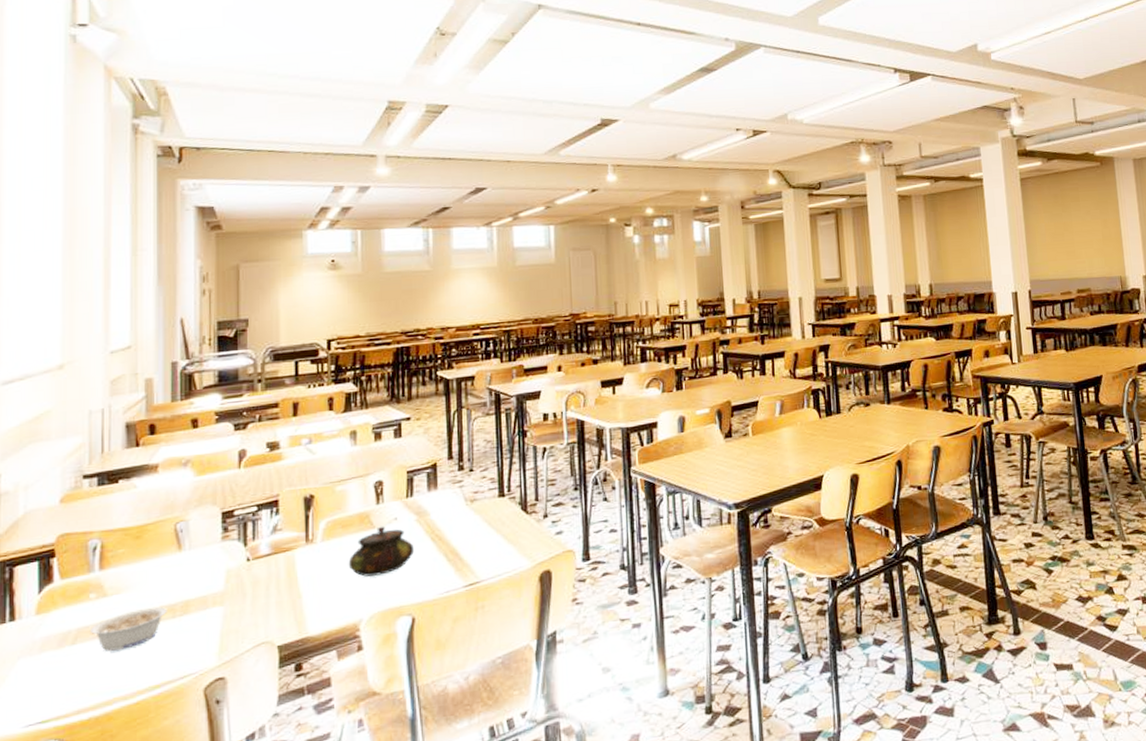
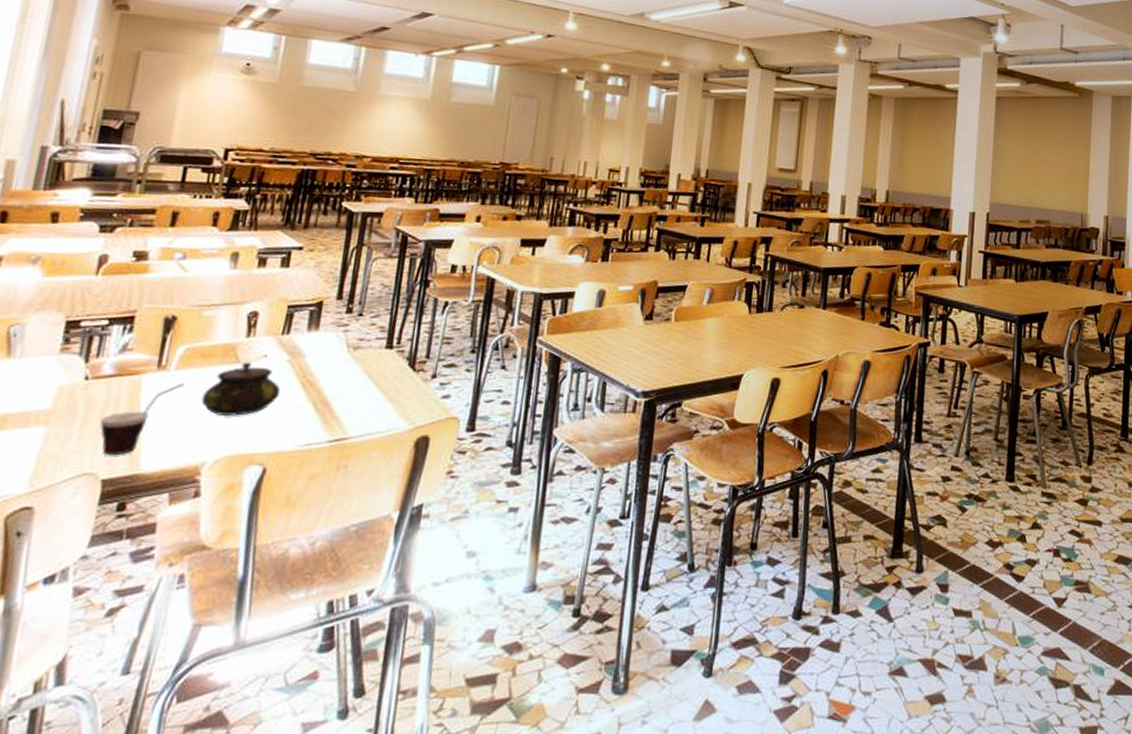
cup: none [267,553,331,625] -> present [100,383,184,456]

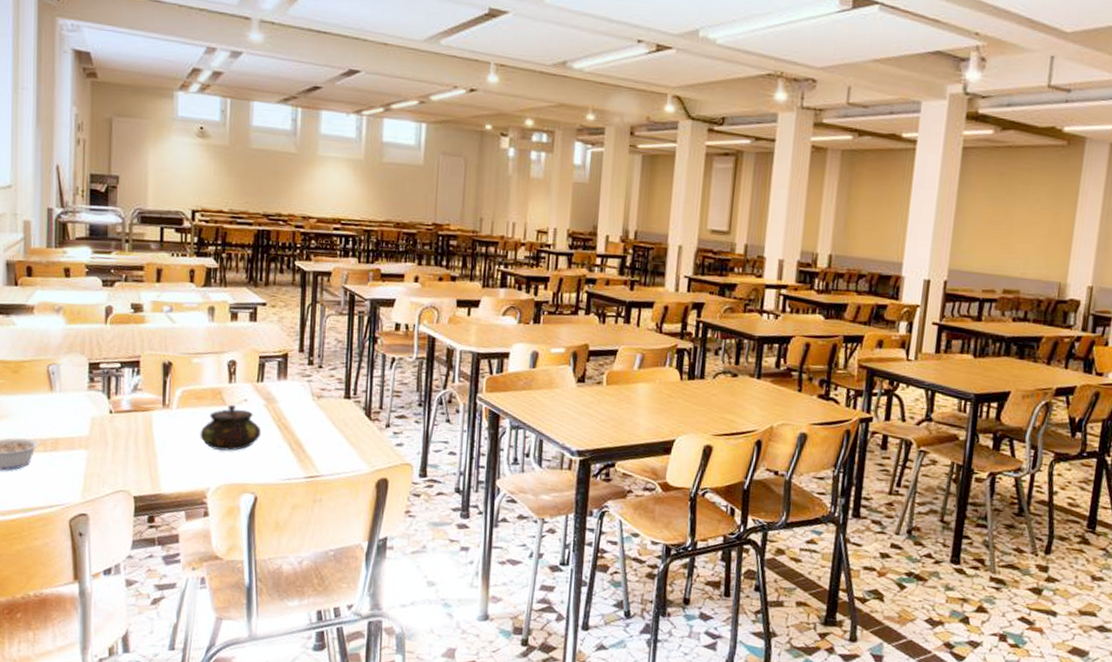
cup: present [100,383,184,456] -> none [126,420,185,478]

